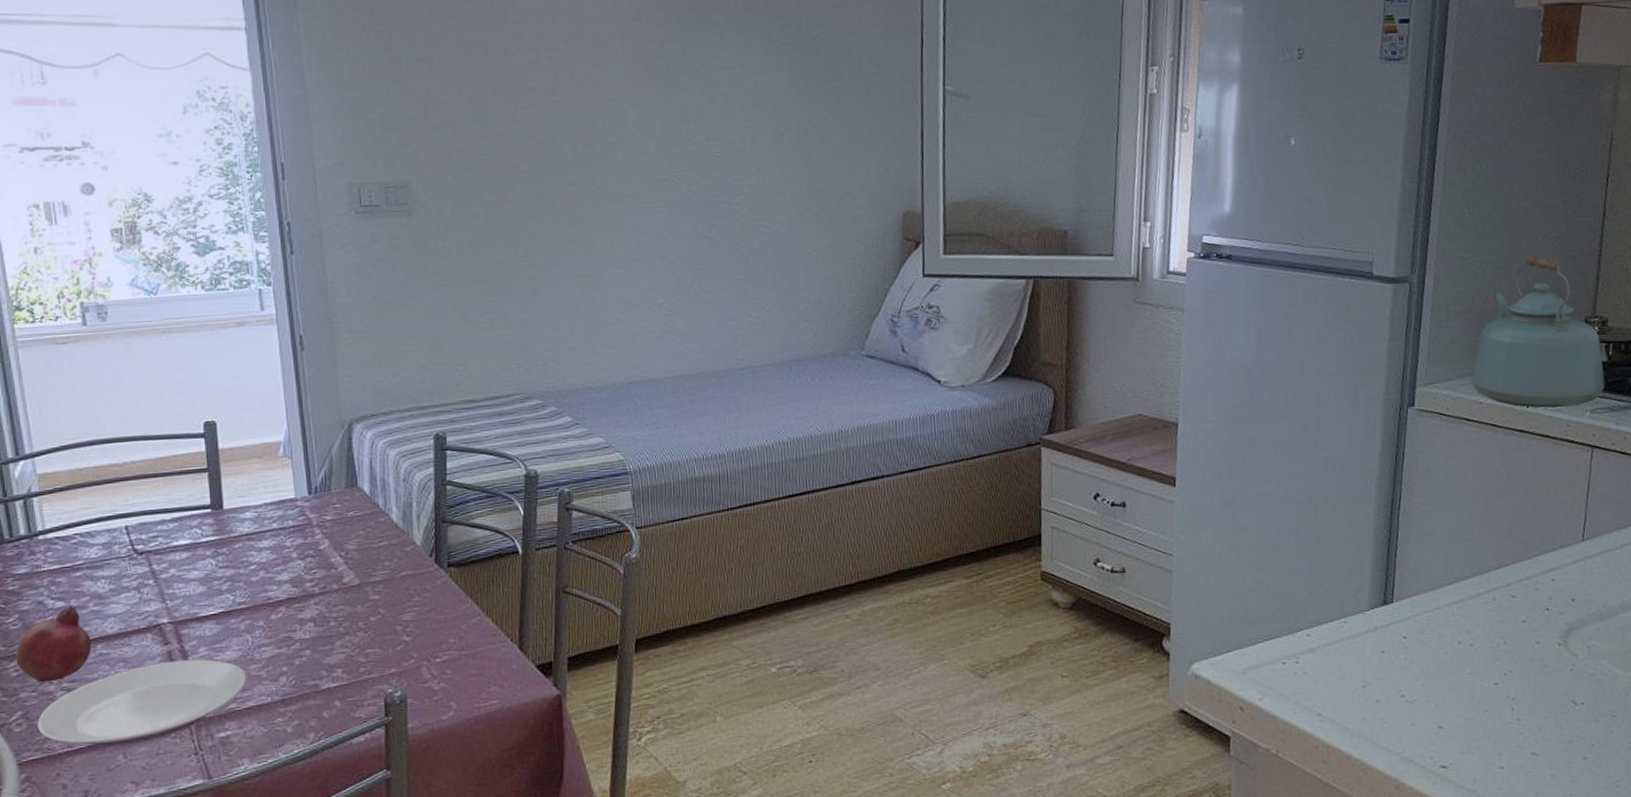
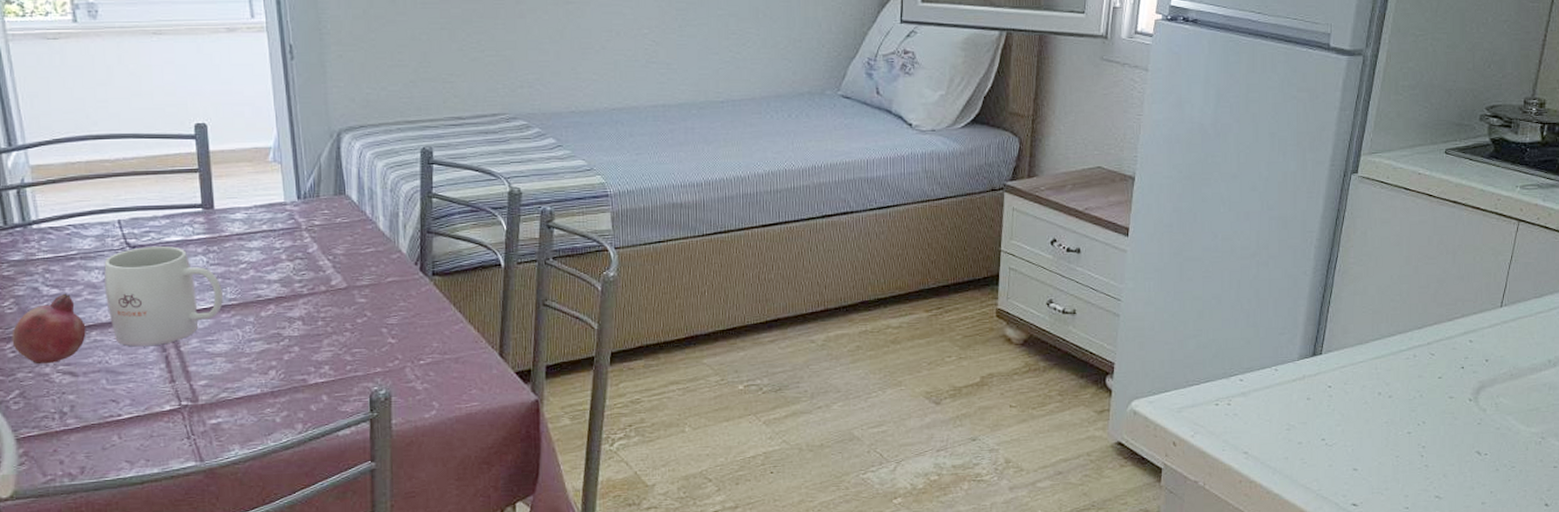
plate: present [37,659,247,747] -> none [34,349,237,427]
mug: none [110,550,232,659] -> present [104,246,223,347]
kettle: present [1471,254,1605,409] -> none [1413,35,1537,183]

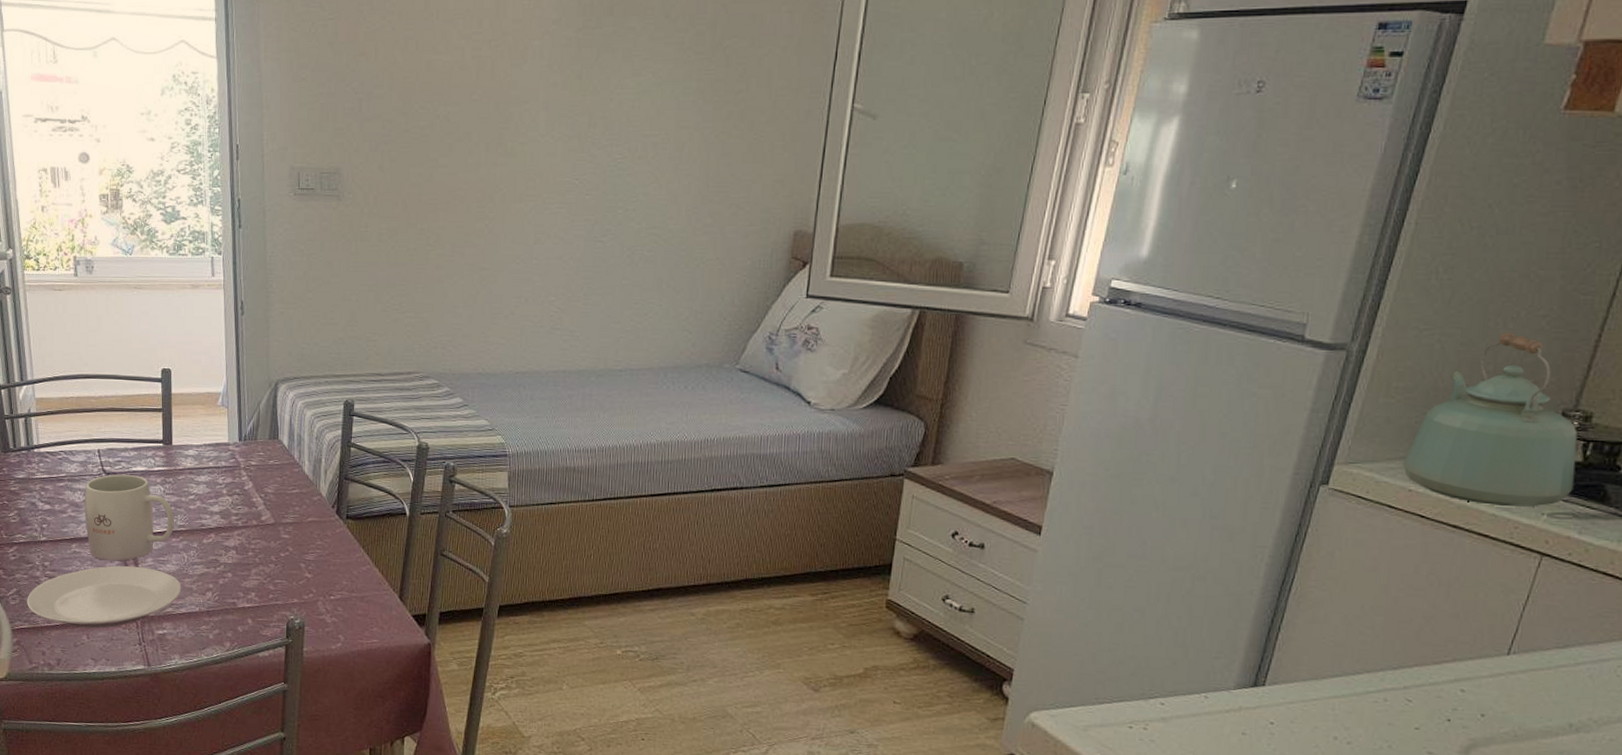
fruit: present [11,293,86,365] -> none [14,509,68,569]
plate: none [34,349,237,427] -> present [27,565,182,629]
kettle: none [1413,35,1537,183] -> present [1403,332,1578,508]

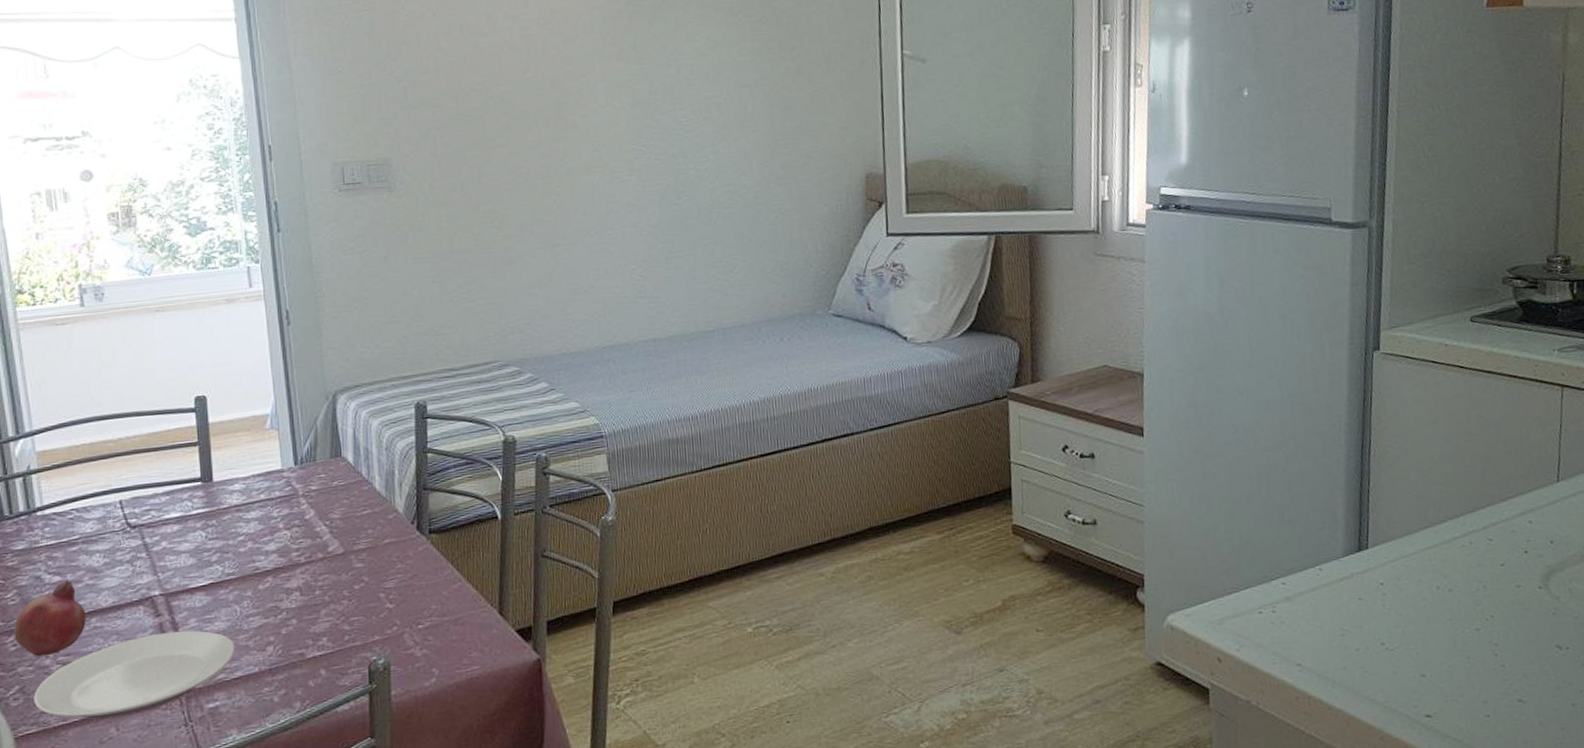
fruit: none [14,509,68,569] -> present [13,580,86,657]
mug: present [85,474,174,561] -> none [105,523,221,632]
kettle: present [1403,332,1578,508] -> none [1435,196,1572,349]

